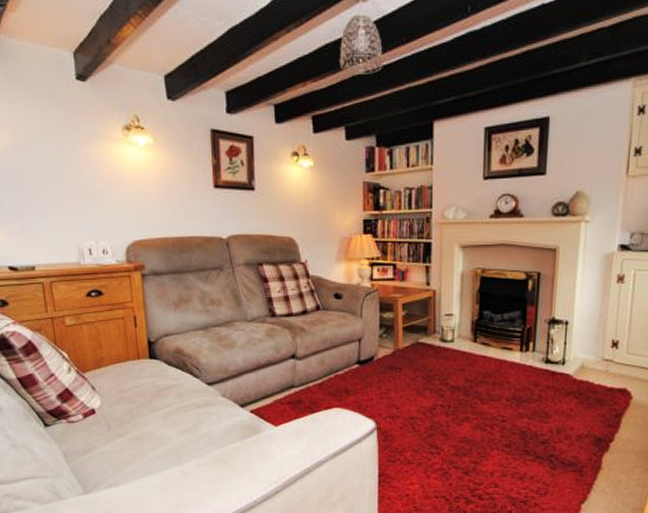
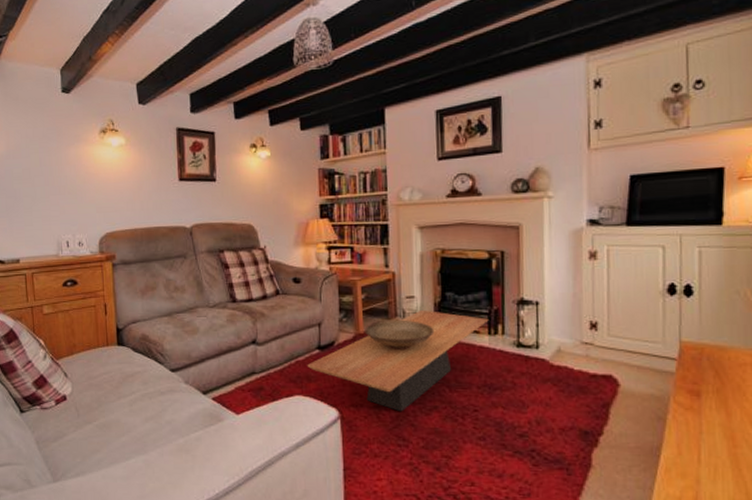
coffee table: none [346,327,522,423] -> present [307,309,489,412]
decorative bowl: none [404,336,470,365] -> present [365,319,435,349]

